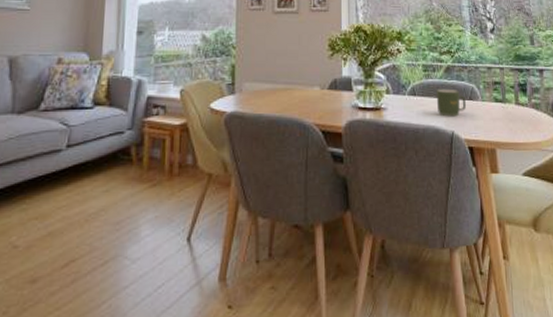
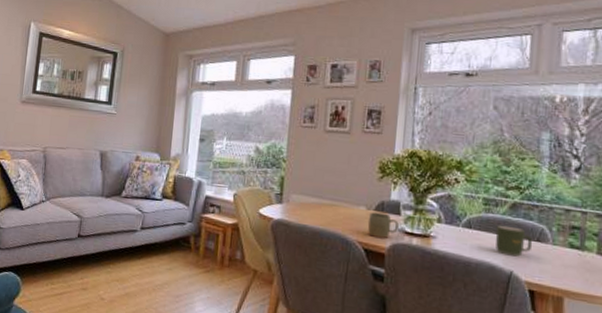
mug: none [323,91,352,117] -> present [367,212,399,238]

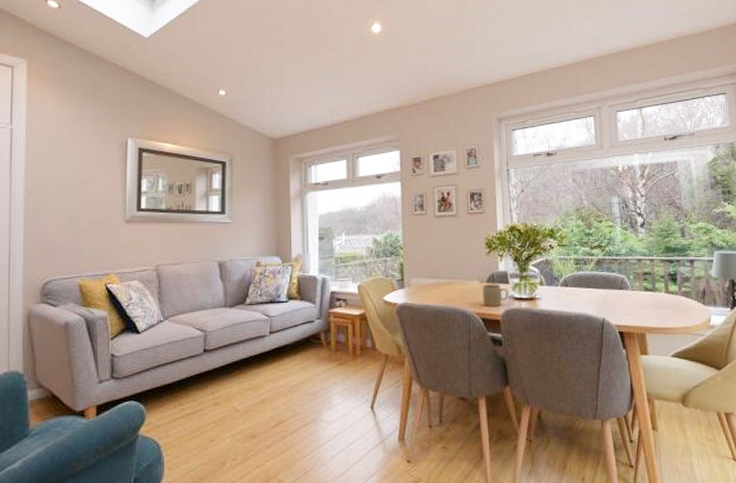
mug: present [495,225,532,257] -> none [587,279,616,305]

